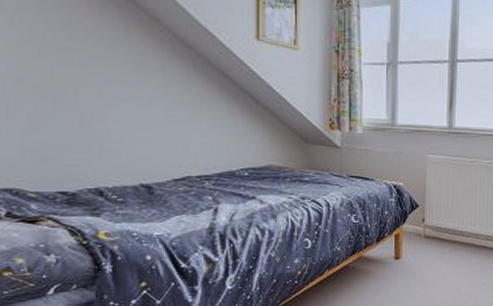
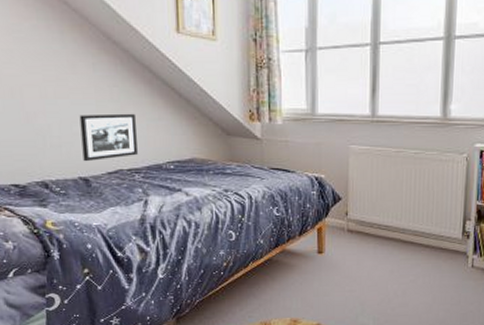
picture frame: none [144,118,209,168] -> present [79,113,138,162]

